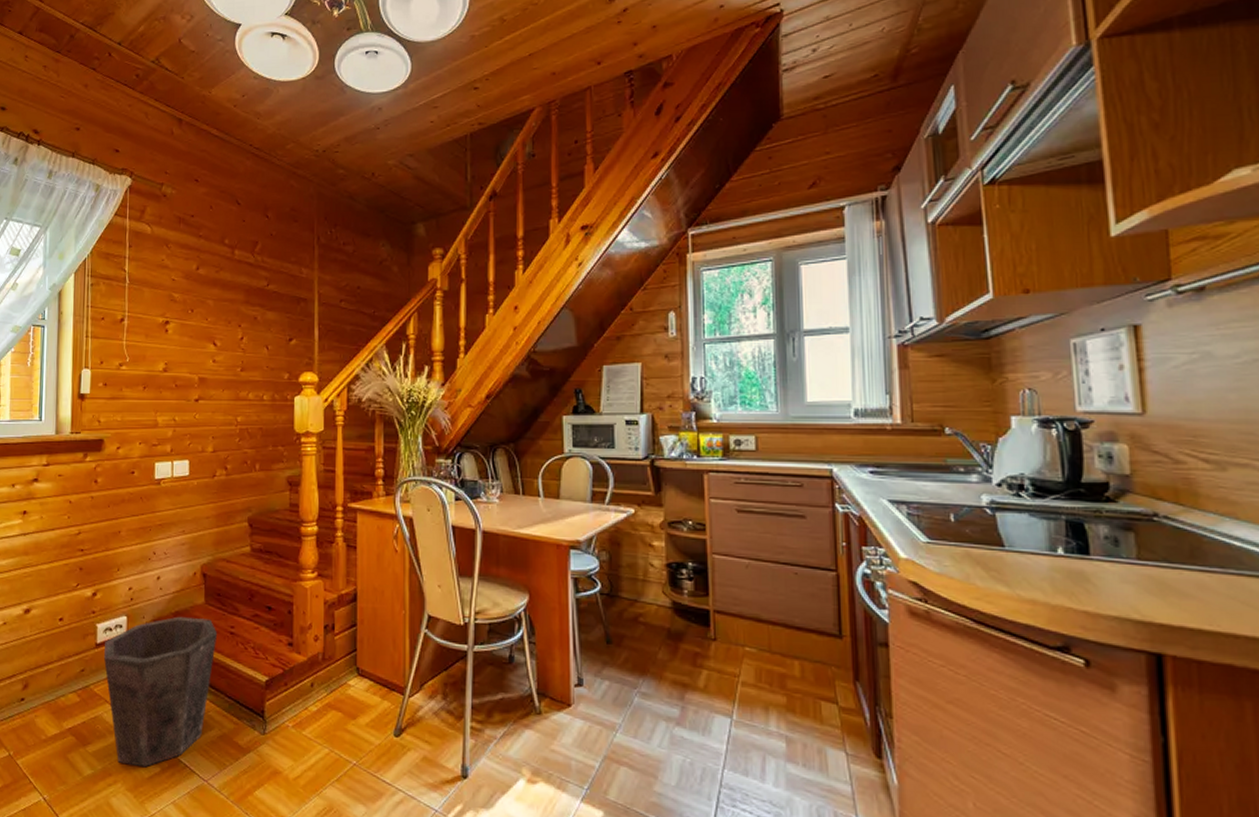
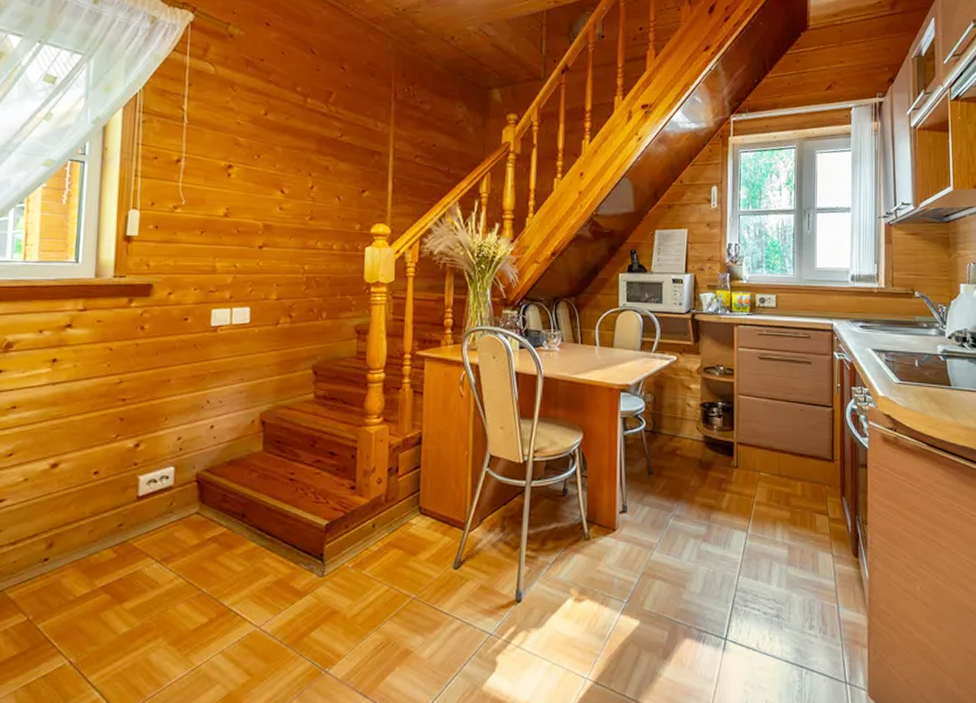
waste bin: present [104,616,218,768] -> none [146,465,276,620]

